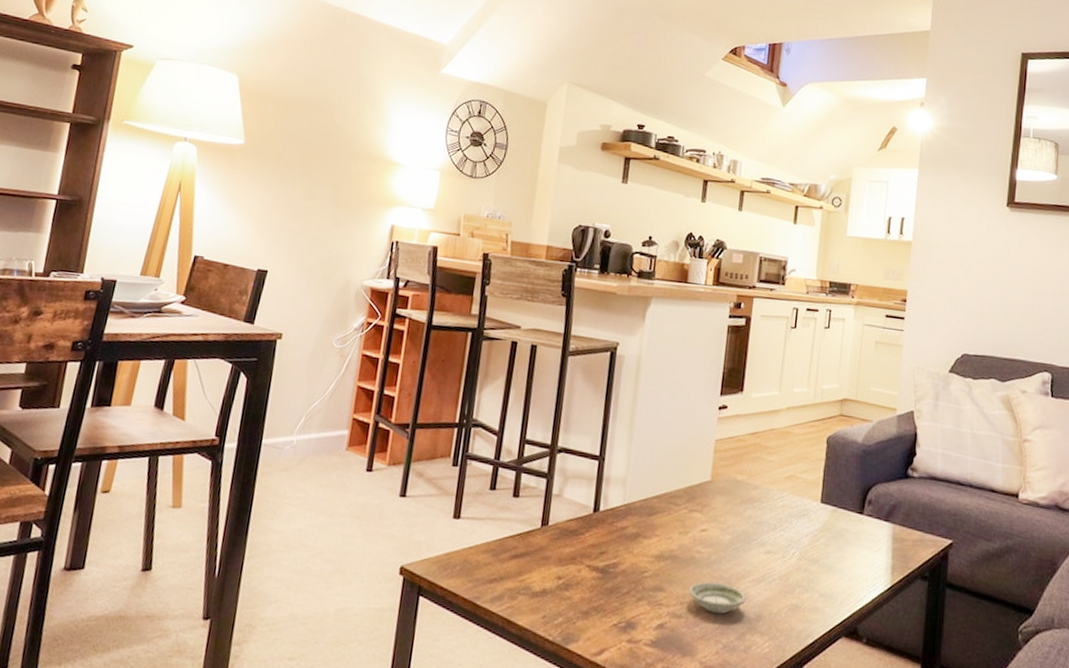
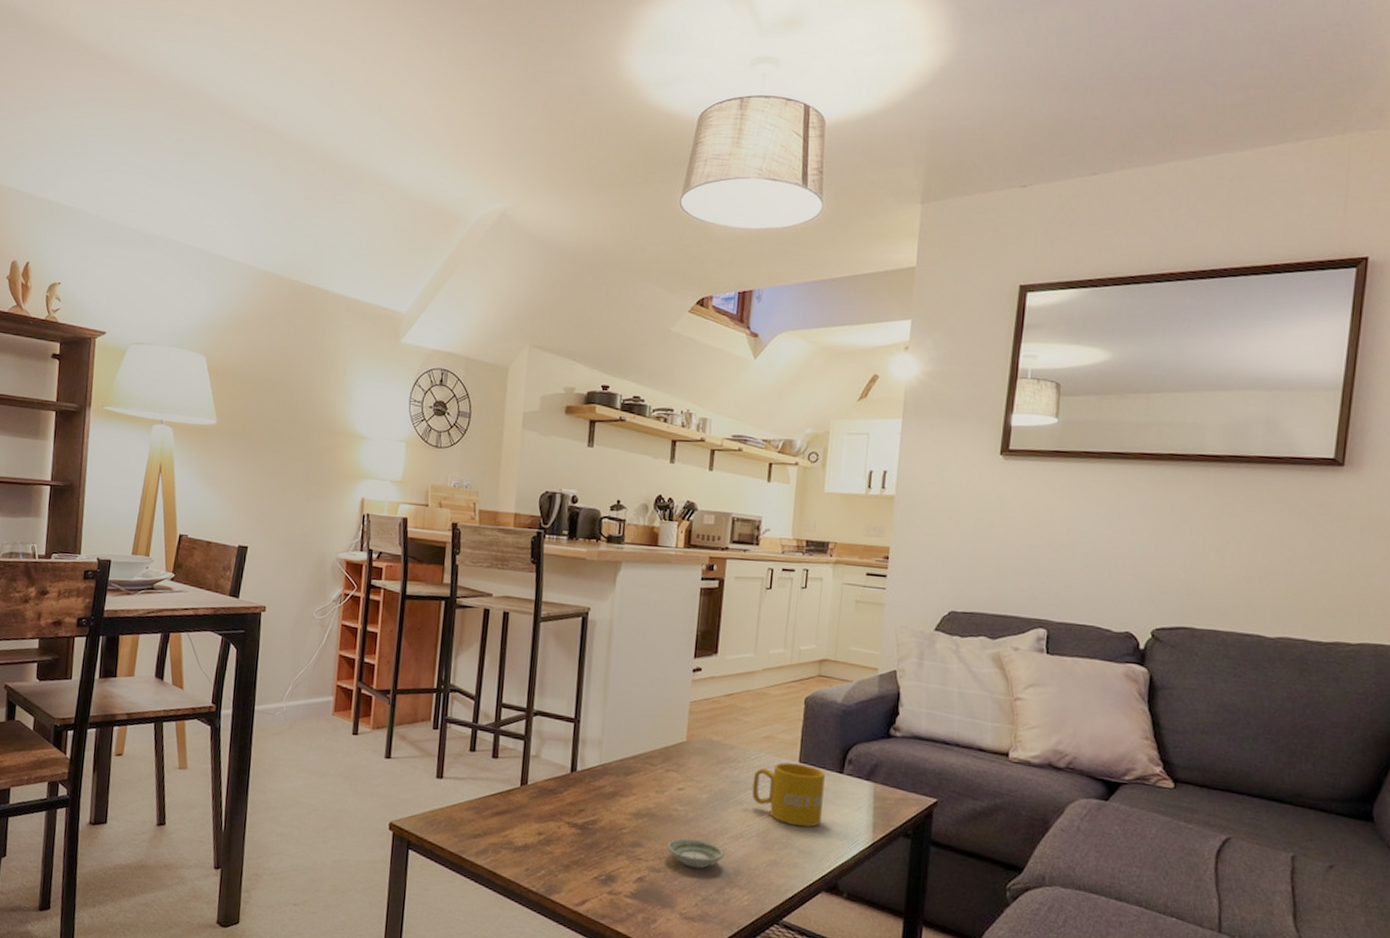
mug: none [774,502,846,570] -> present [752,762,825,827]

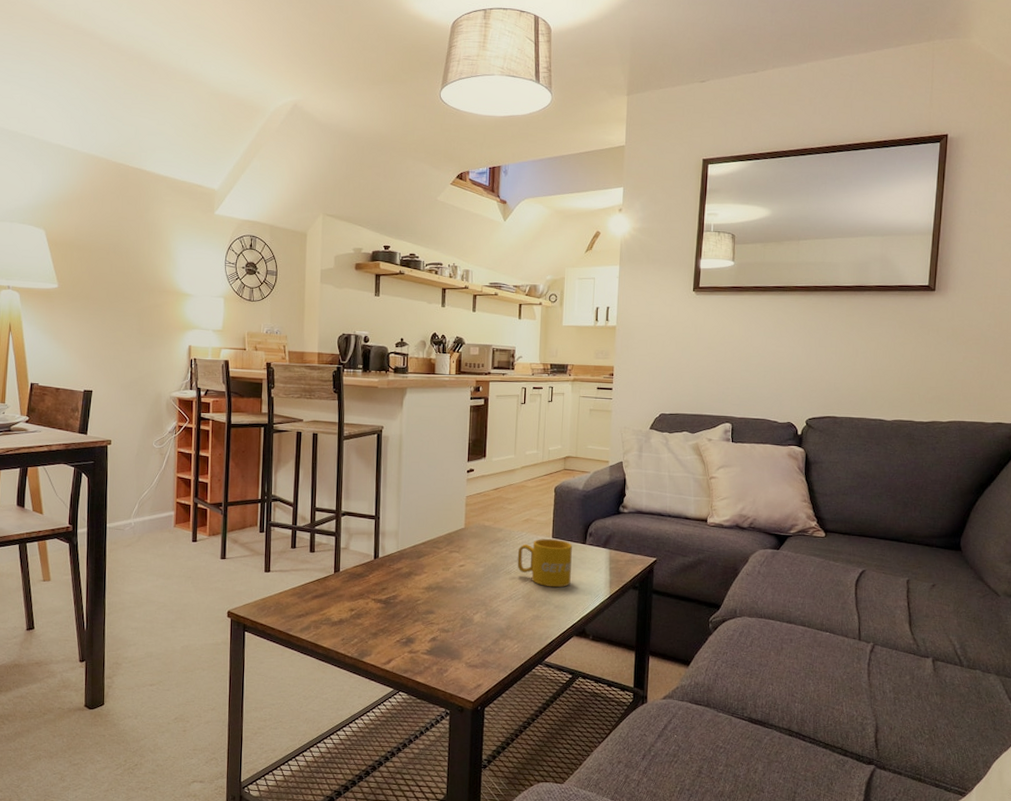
saucer: present [667,838,725,868] -> none [454,603,499,626]

